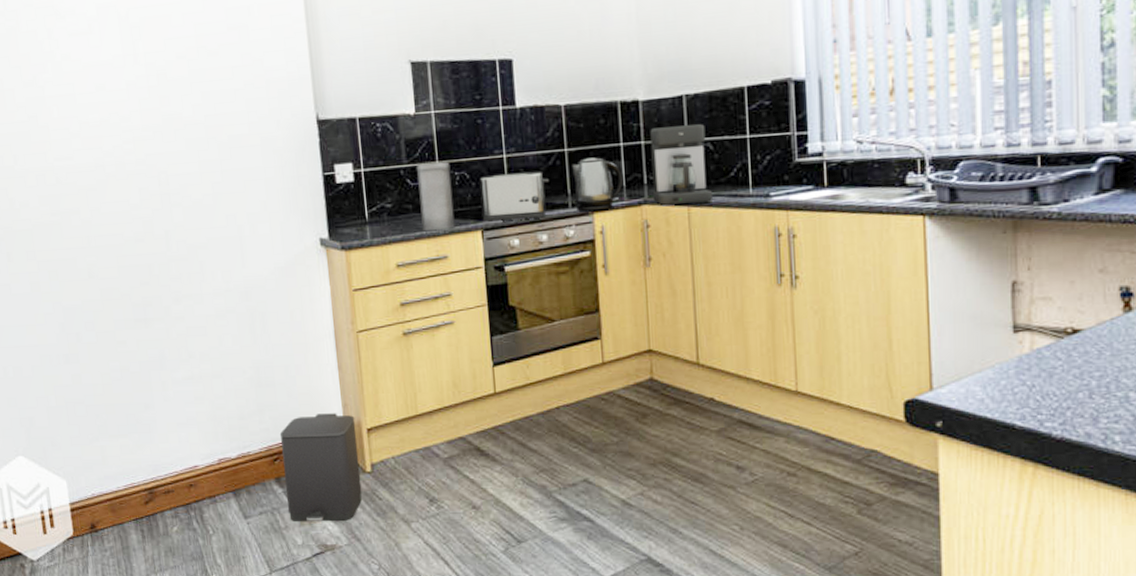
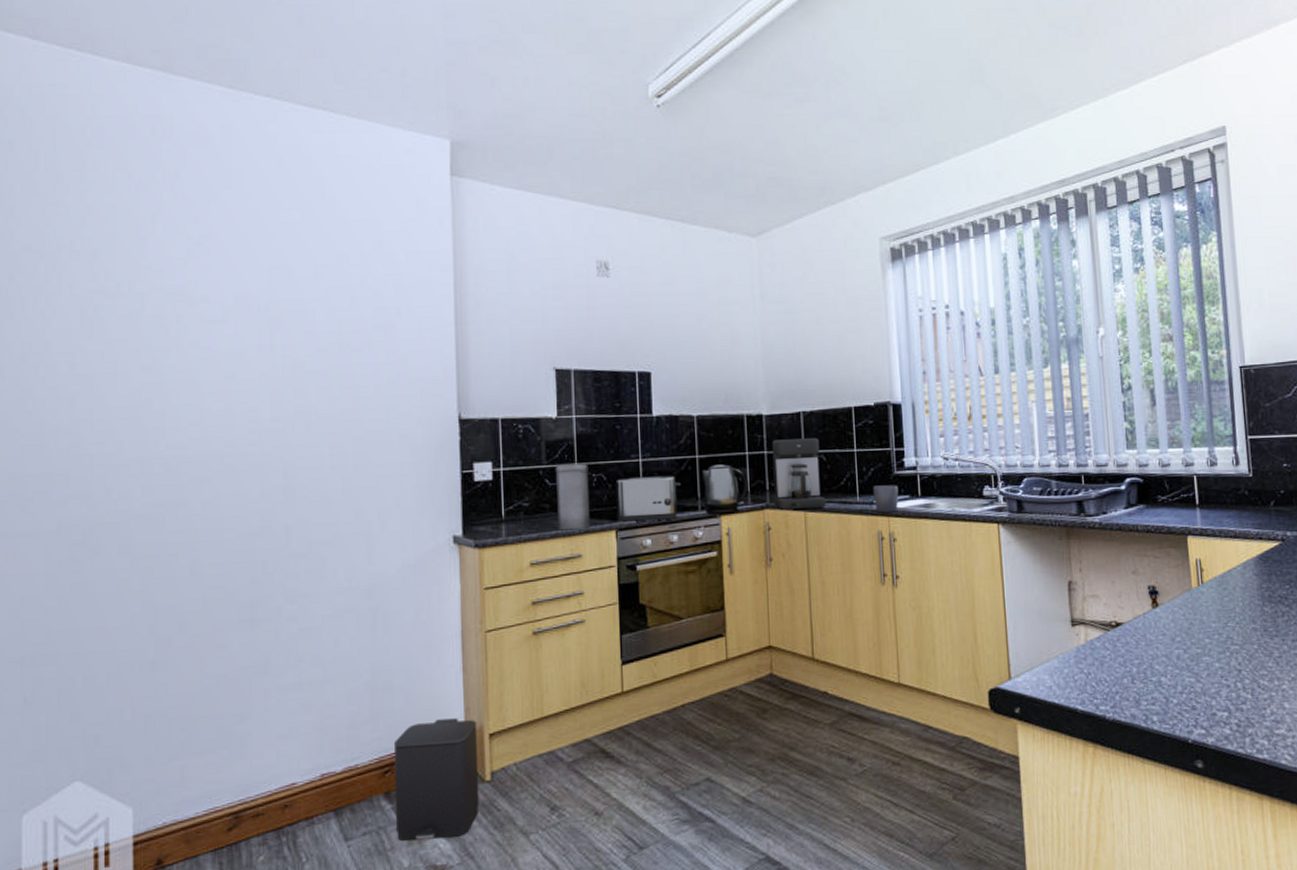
mug: none [769,174,800,207] -> present [873,485,899,513]

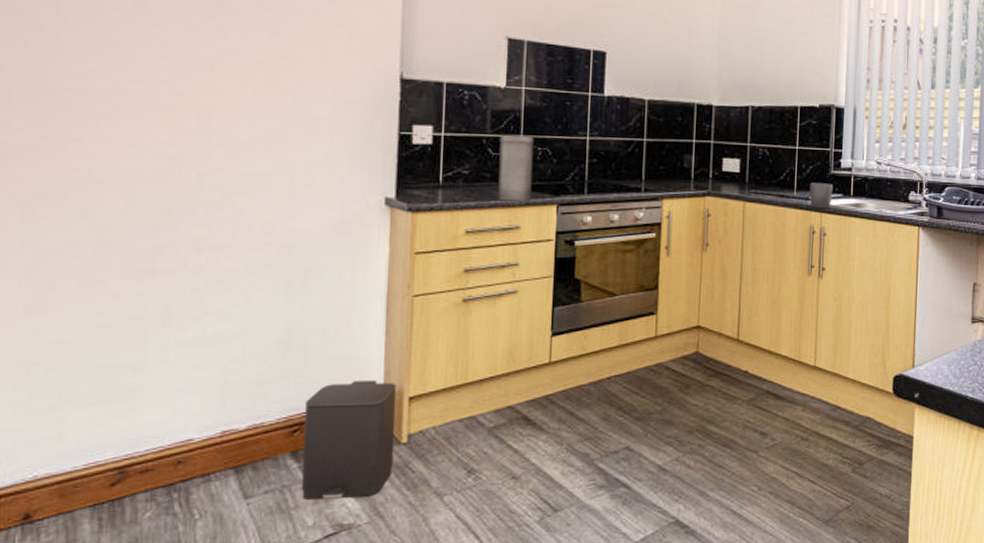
toaster: present [615,475,681,523] -> none [559,153,626,199]
kettle: present [702,464,748,515] -> none [648,149,693,198]
coffee maker: present [772,438,825,511] -> none [715,131,764,200]

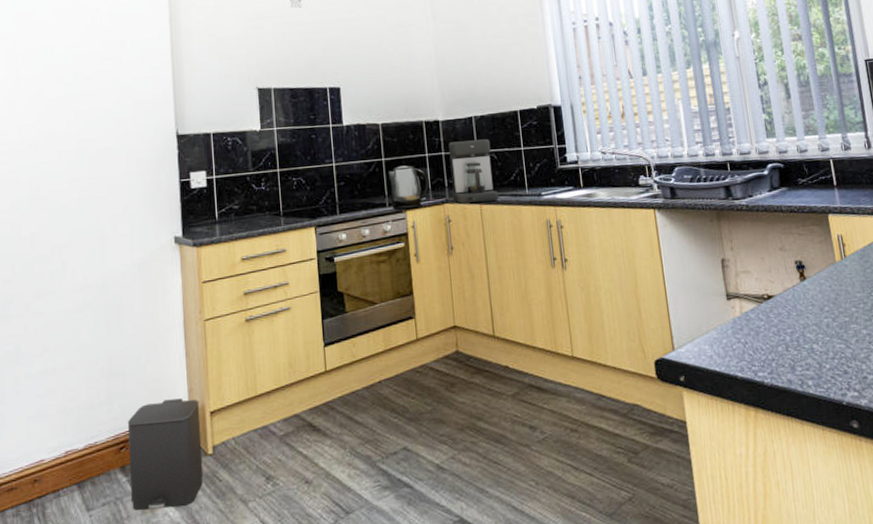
canister: present [496,135,534,202] -> none [260,169,293,229]
kettle: none [648,149,693,198] -> present [388,165,430,210]
coffee maker: none [715,131,764,200] -> present [448,139,498,205]
mug: present [809,183,833,209] -> none [540,178,564,203]

